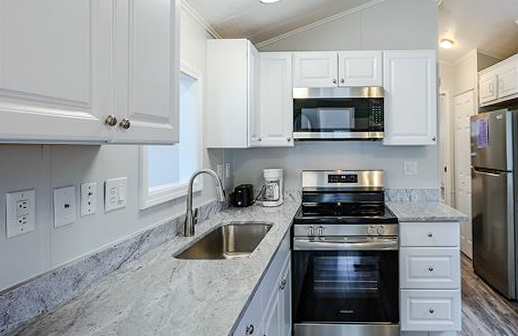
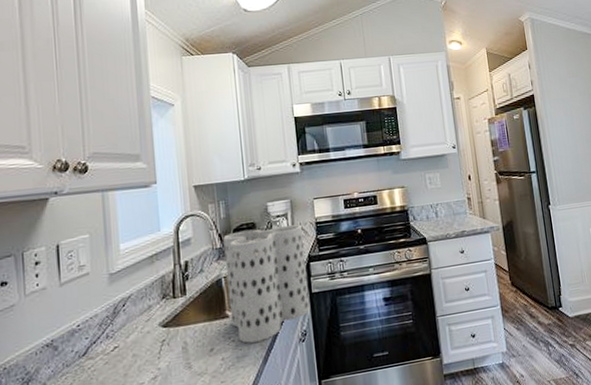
utensil holder: none [226,190,291,282] -> present [223,224,311,344]

